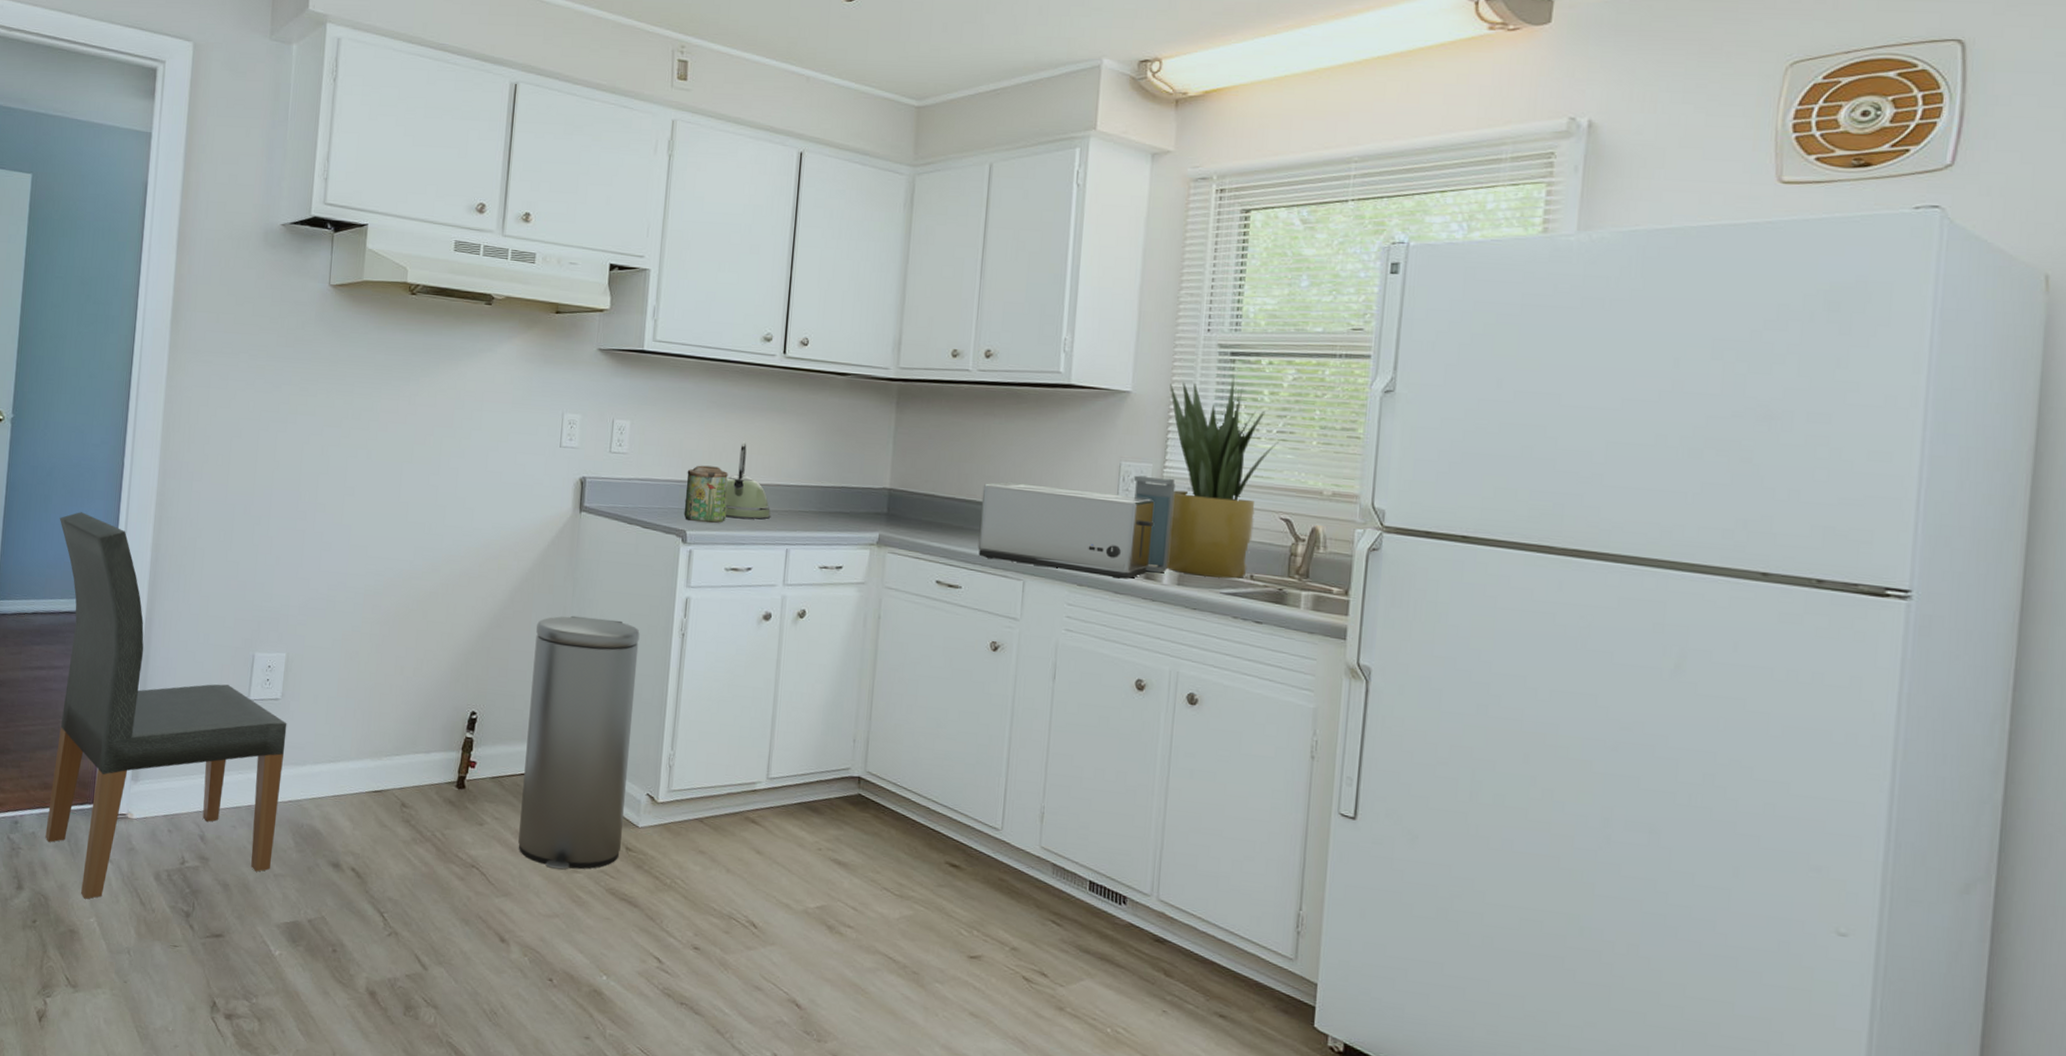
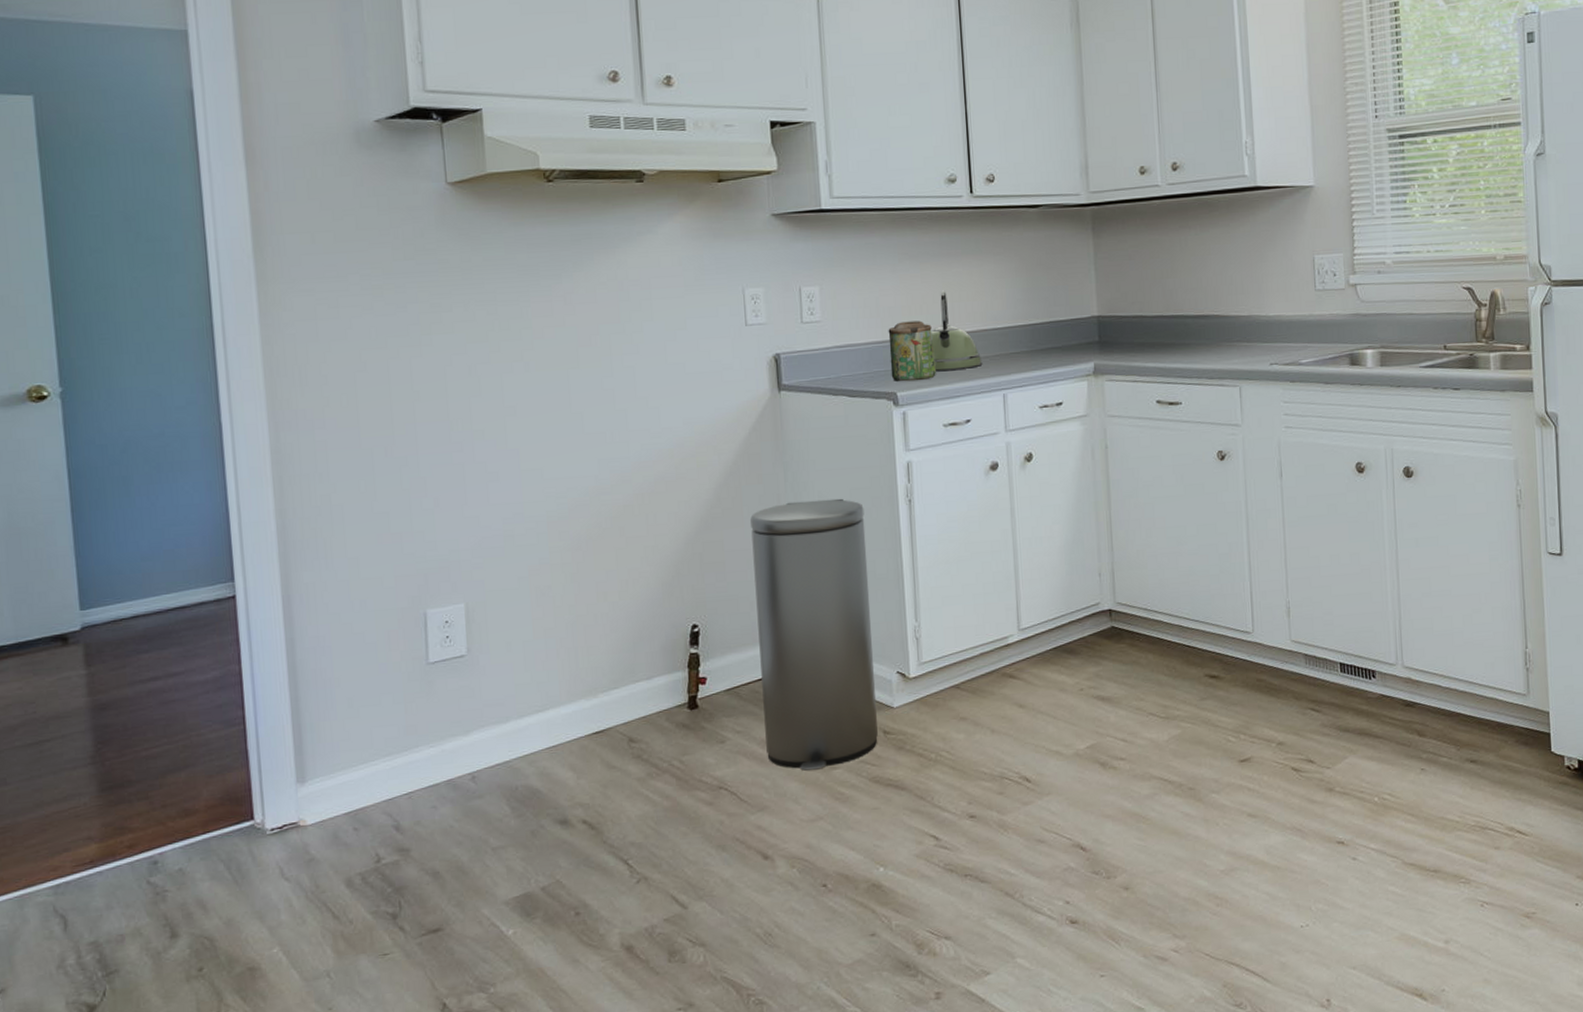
dining chair: present [45,512,287,899] -> none [147,488,486,929]
toaster: present [978,482,1155,580] -> none [1188,287,1352,371]
soap dispenser: present [1133,475,1176,573] -> none [1327,264,1370,358]
planter: present [1166,377,1280,579] -> none [1348,159,1453,354]

